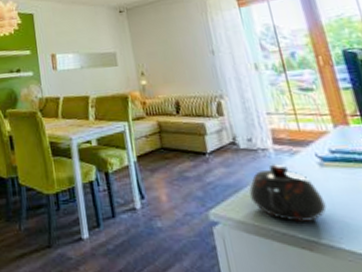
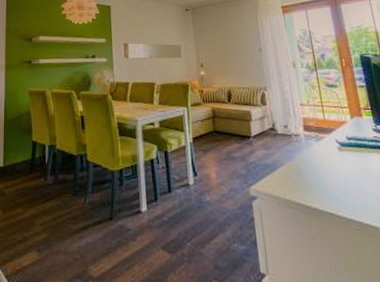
teapot: present [249,163,327,222] -> none [283,147,342,197]

